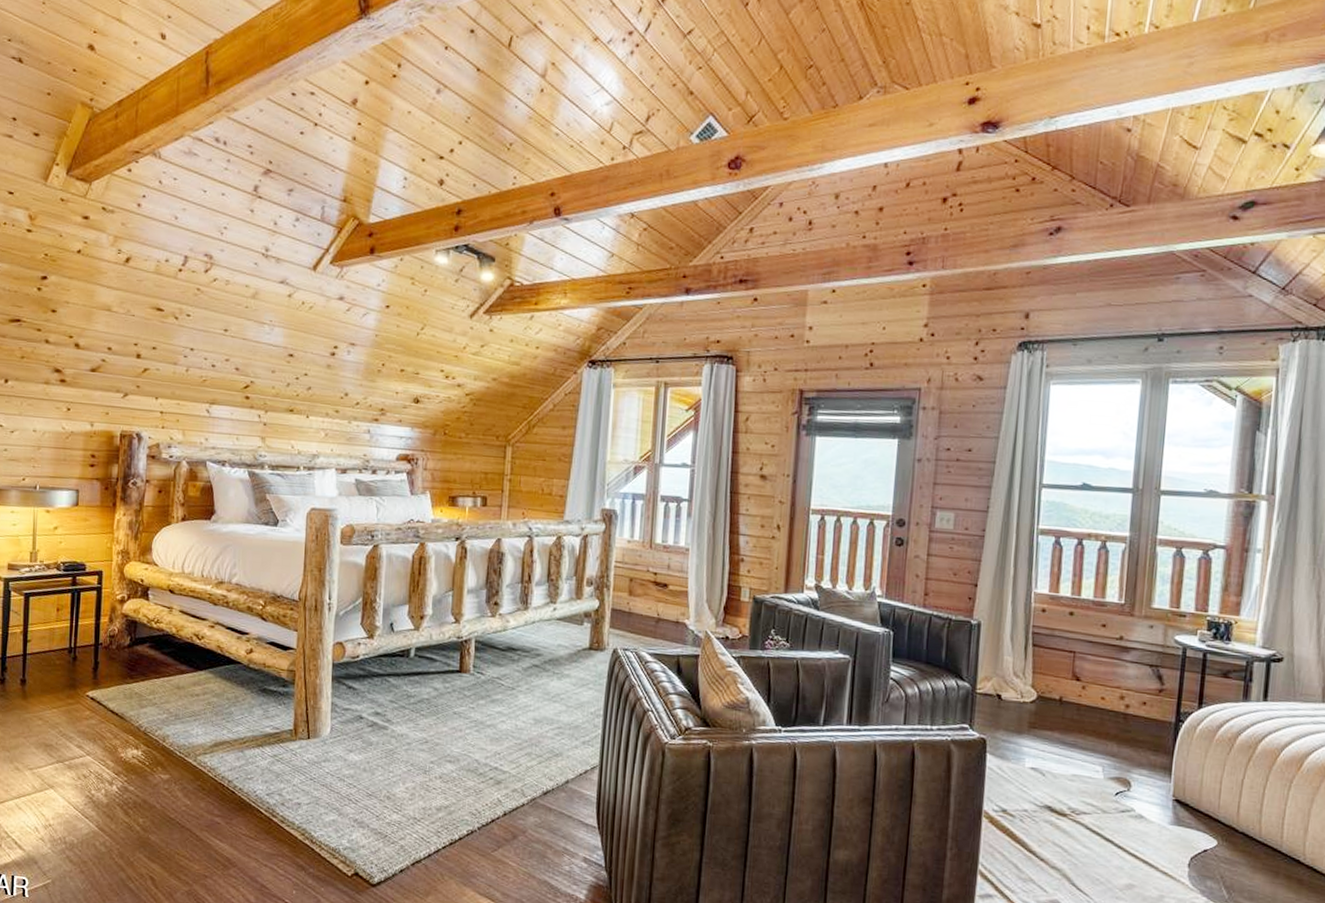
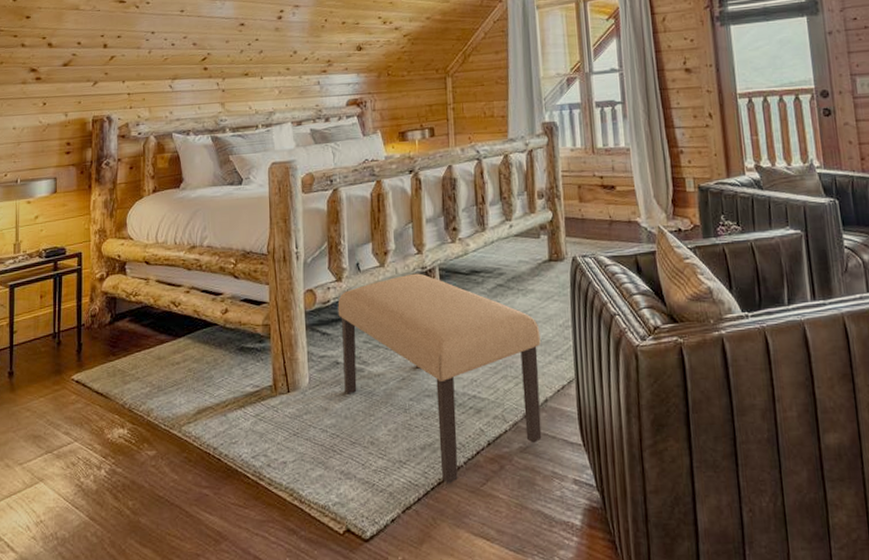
bench: none [366,641,570,846] -> present [338,273,542,484]

